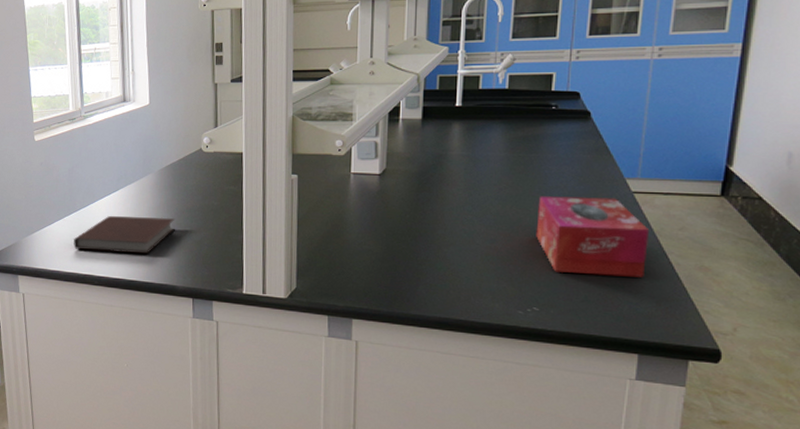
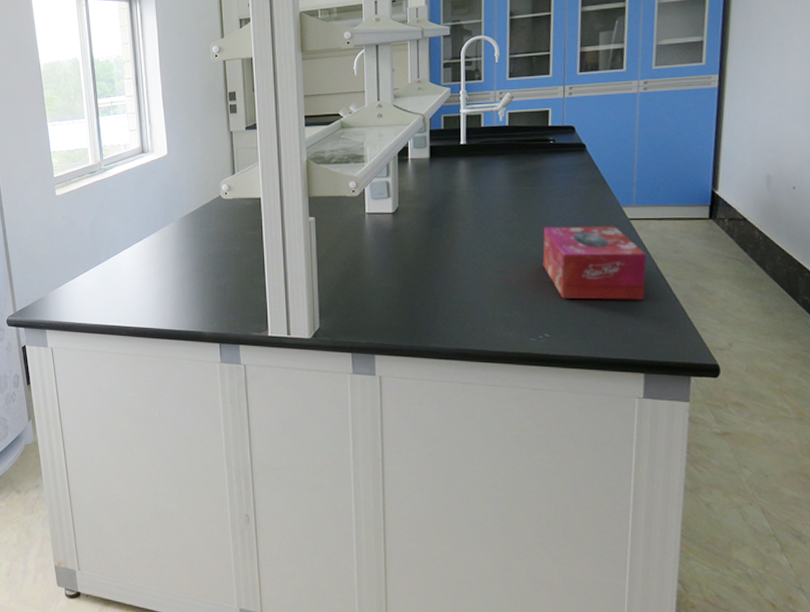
notebook: present [74,216,175,255] -> none [100,265,199,303]

